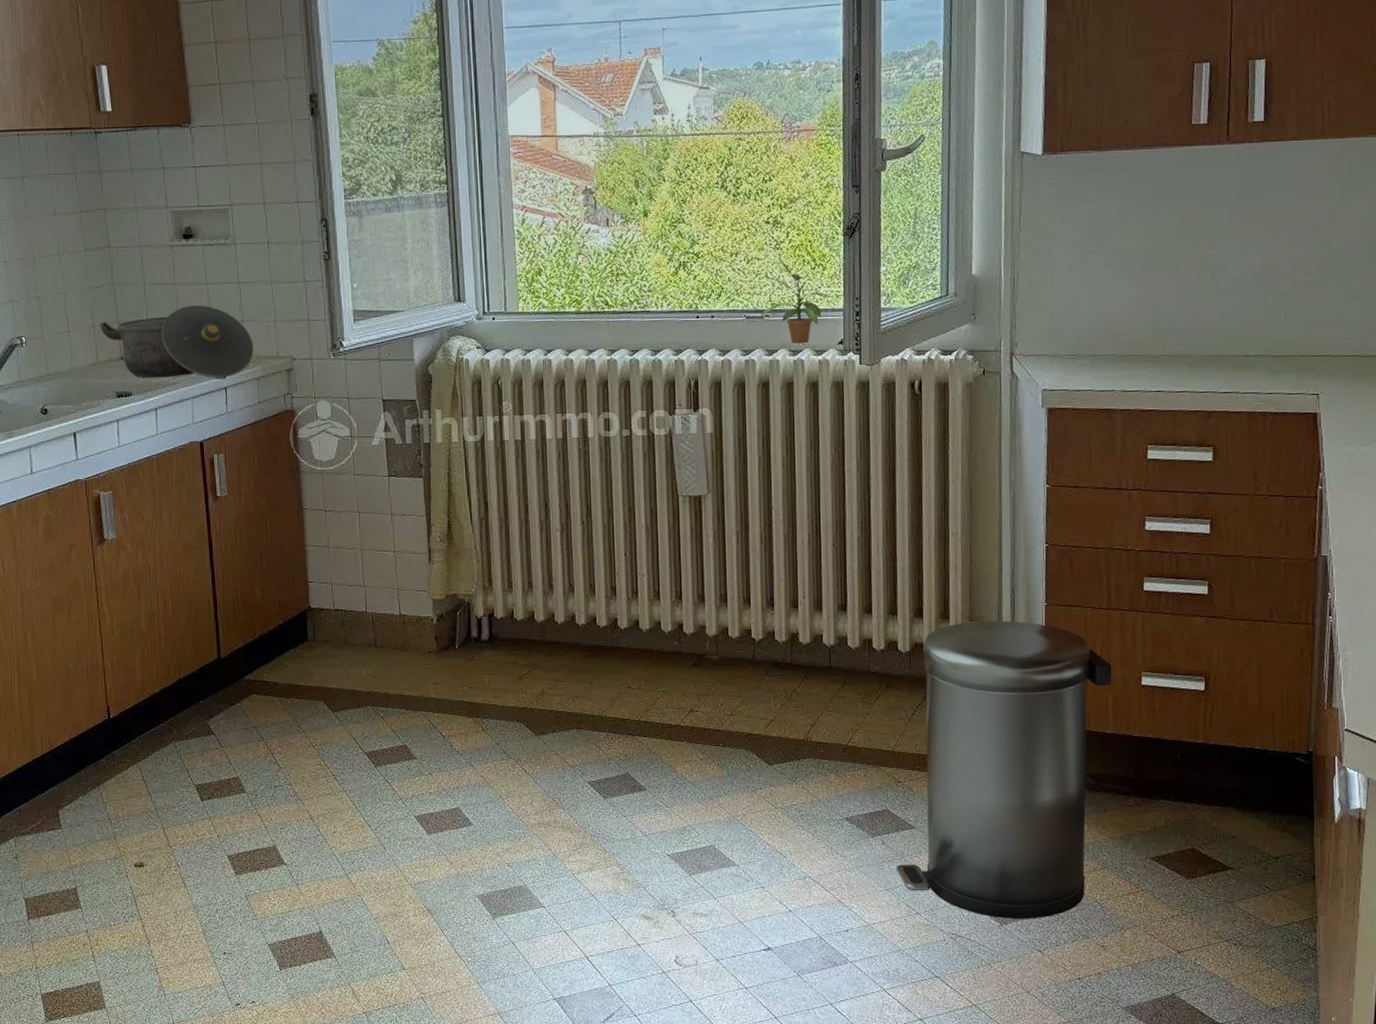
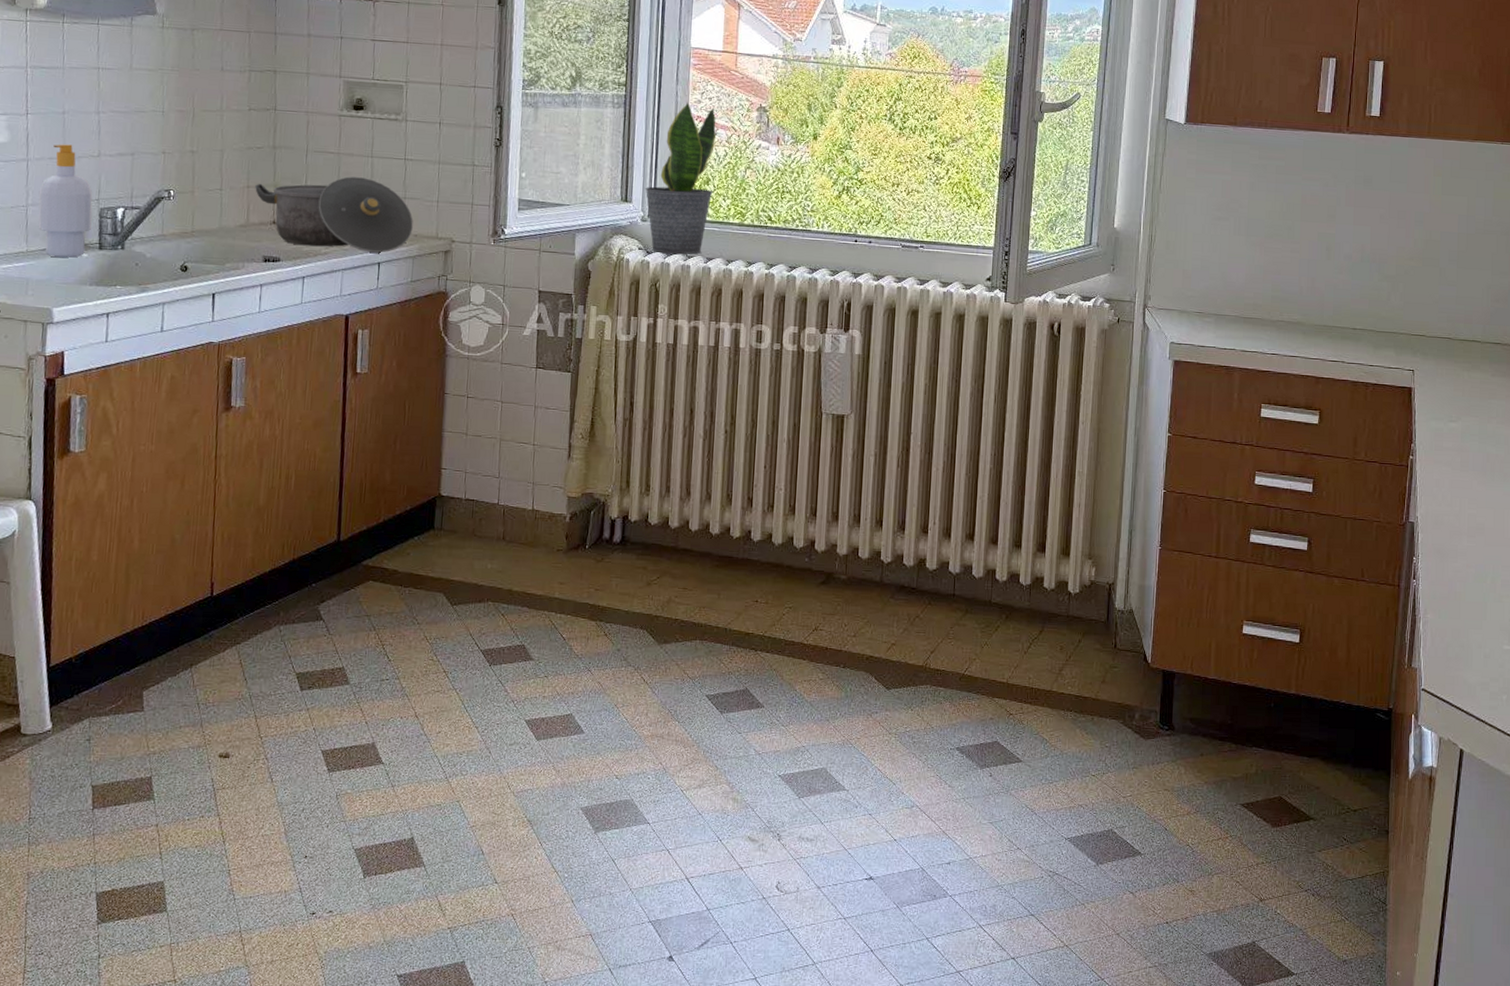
potted plant: none [477,193,546,349] -> present [645,102,716,254]
potted plant: present [760,256,834,344] -> none [915,191,986,277]
pedal bin: present [896,620,1112,919] -> none [1001,559,1217,859]

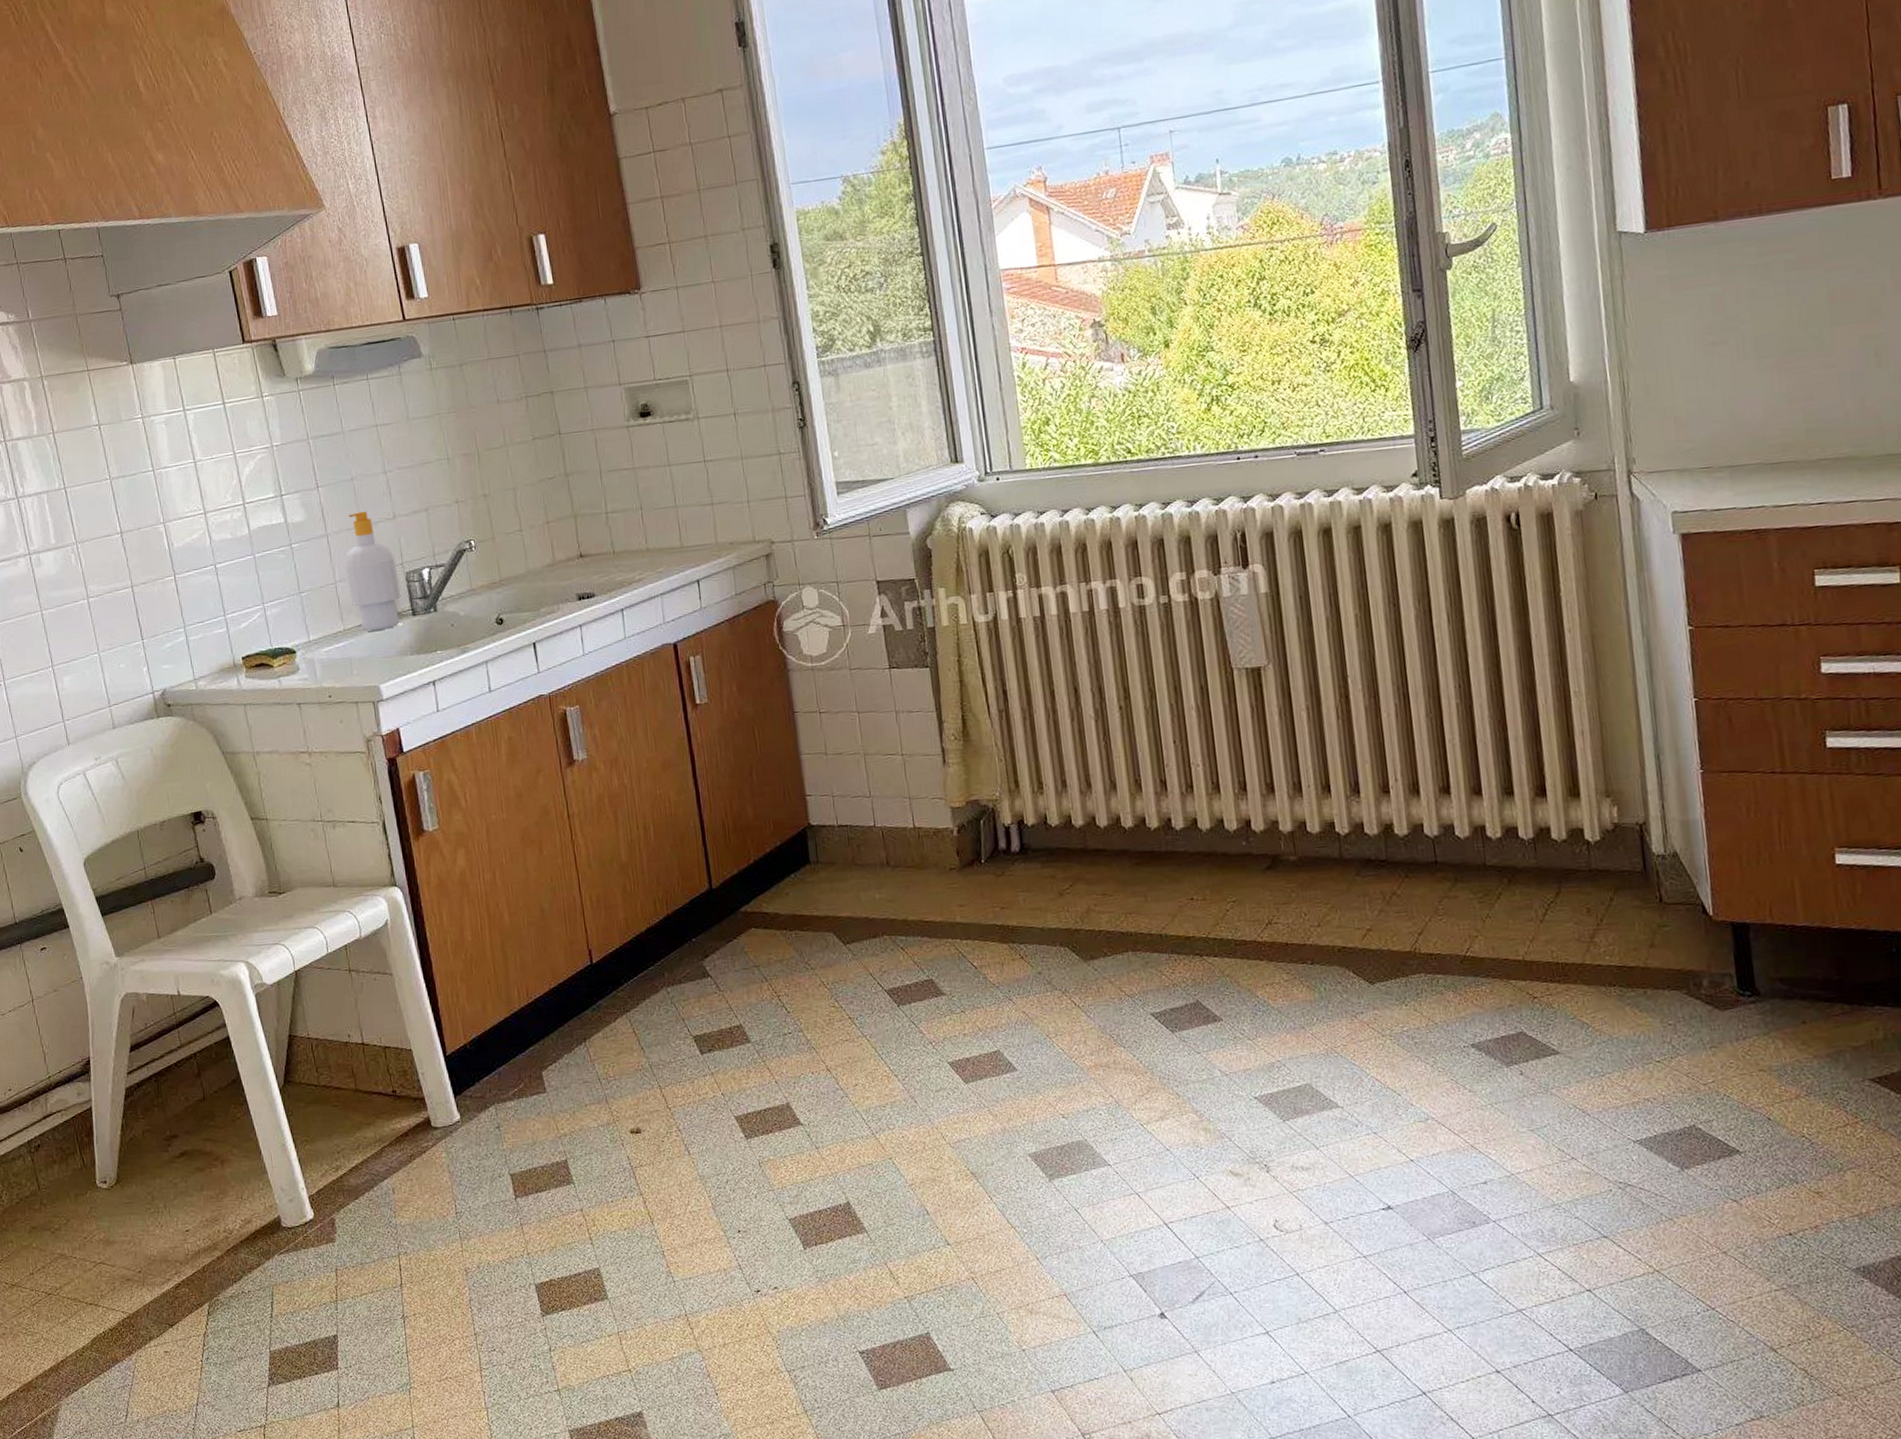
cooking pot: present [255,176,413,253] -> none [555,489,727,576]
potted plant: present [645,102,716,254] -> none [976,334,1056,514]

